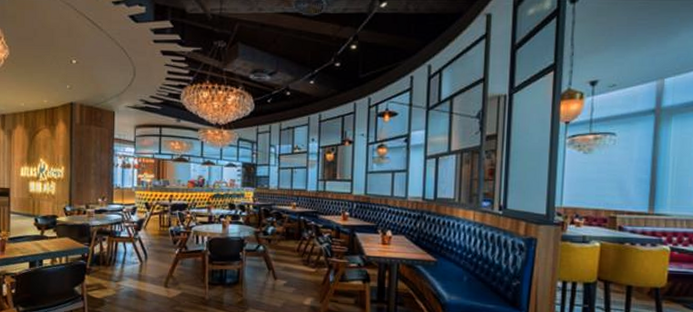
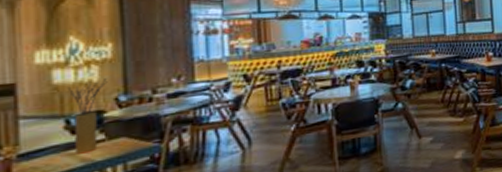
vase: none [37,192,60,245] -> present [67,78,108,154]

